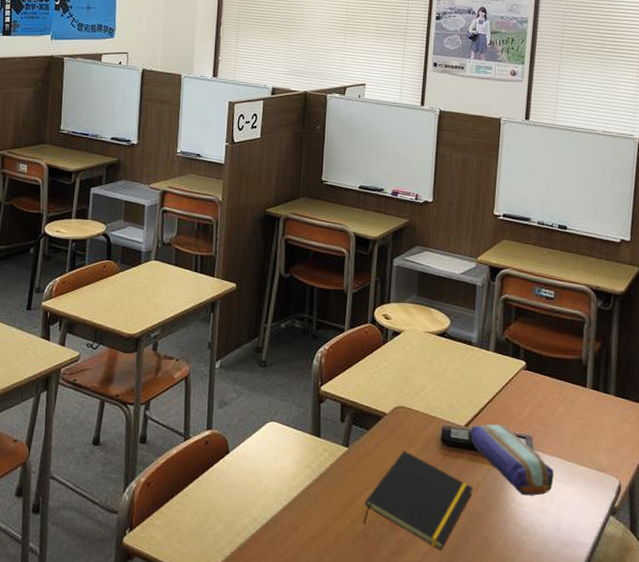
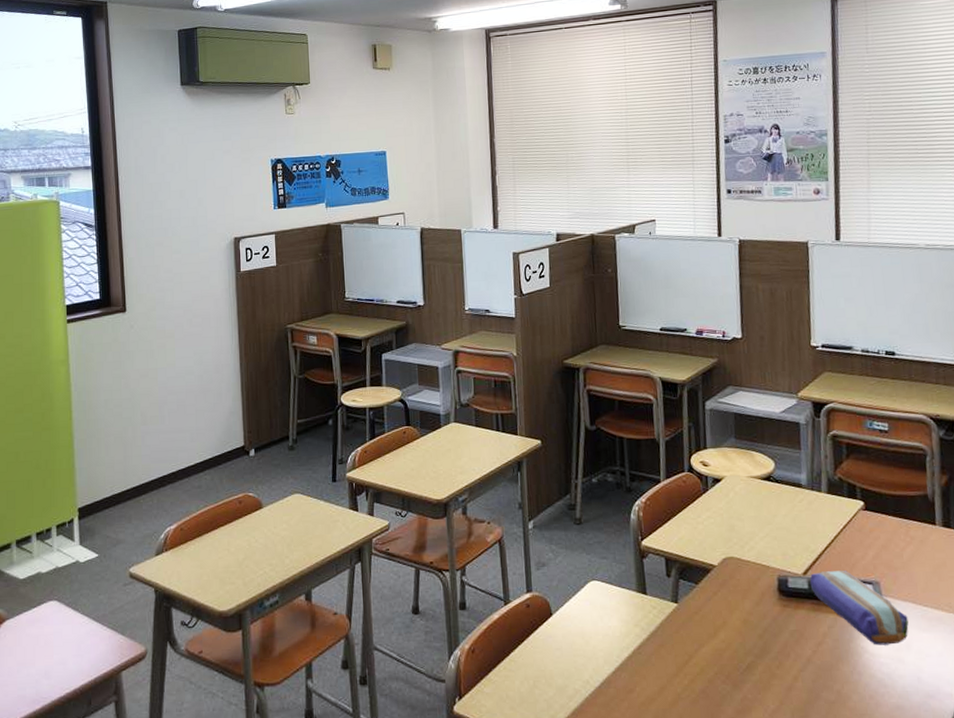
notepad: present [364,451,474,550] -> none [701,604,819,708]

